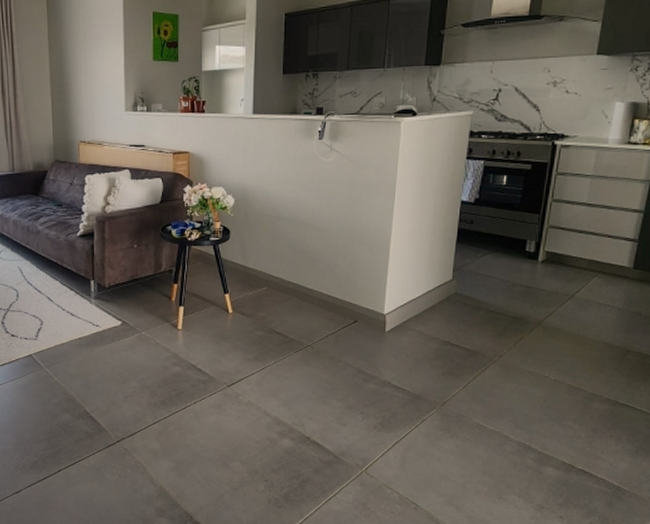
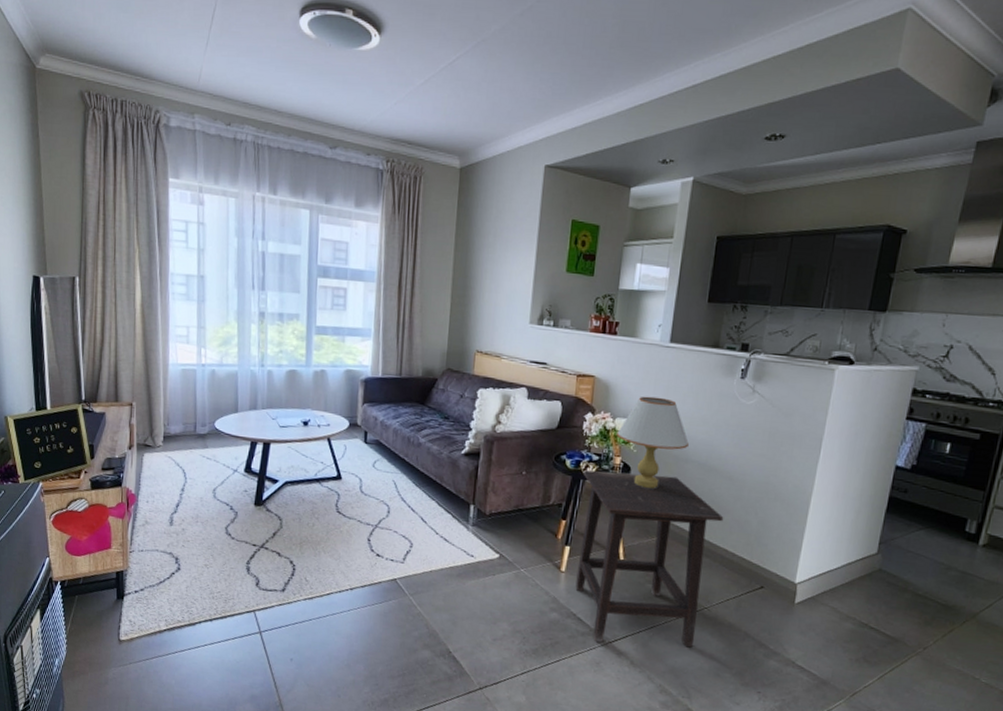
side table: none [188,233,316,387] -> present [575,470,724,648]
table lamp: none [214,164,280,246] -> present [617,396,690,489]

